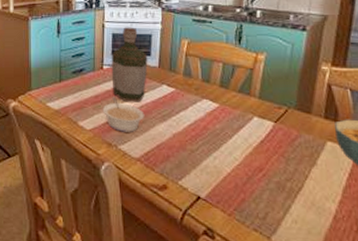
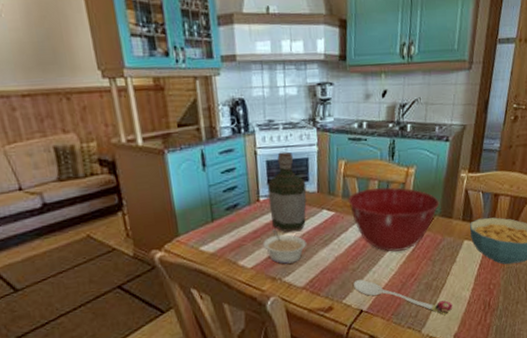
mixing bowl: none [189,70,295,141] -> present [348,186,440,252]
spoon: none [191,163,313,226] -> present [354,279,453,315]

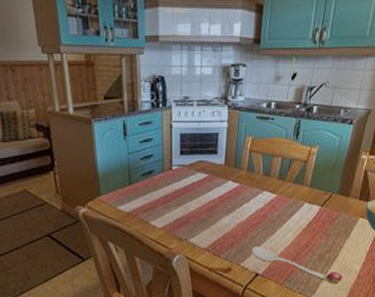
legume: present [262,229,307,264] -> none [172,195,212,227]
bottle: present [267,151,307,232] -> none [179,126,215,199]
mixing bowl: present [348,186,440,252] -> none [252,163,338,224]

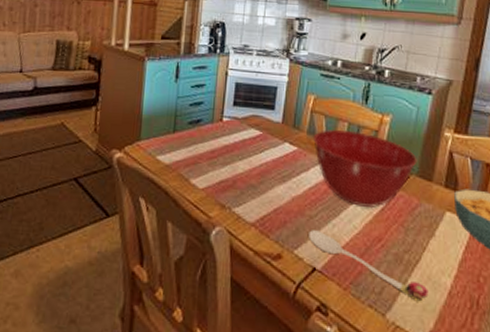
mixing bowl: none [252,163,338,224] -> present [313,130,417,209]

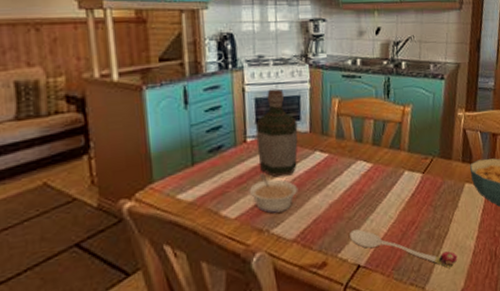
legume: none [218,153,264,194] -> present [249,173,298,214]
bottle: none [231,76,271,161] -> present [255,88,298,177]
mixing bowl: present [313,130,417,209] -> none [342,126,438,197]

